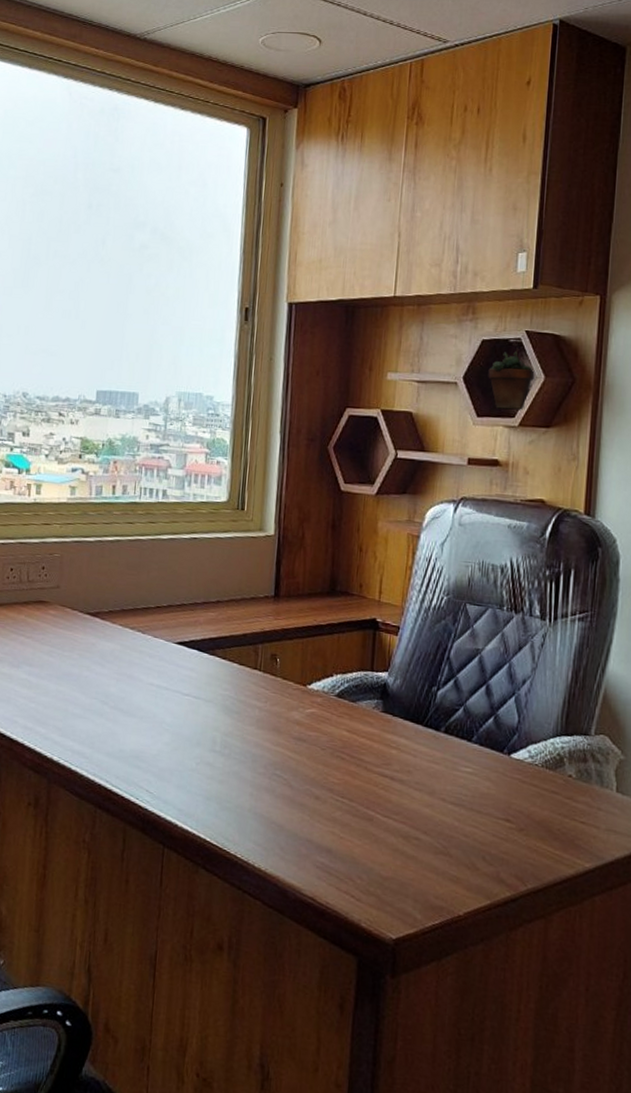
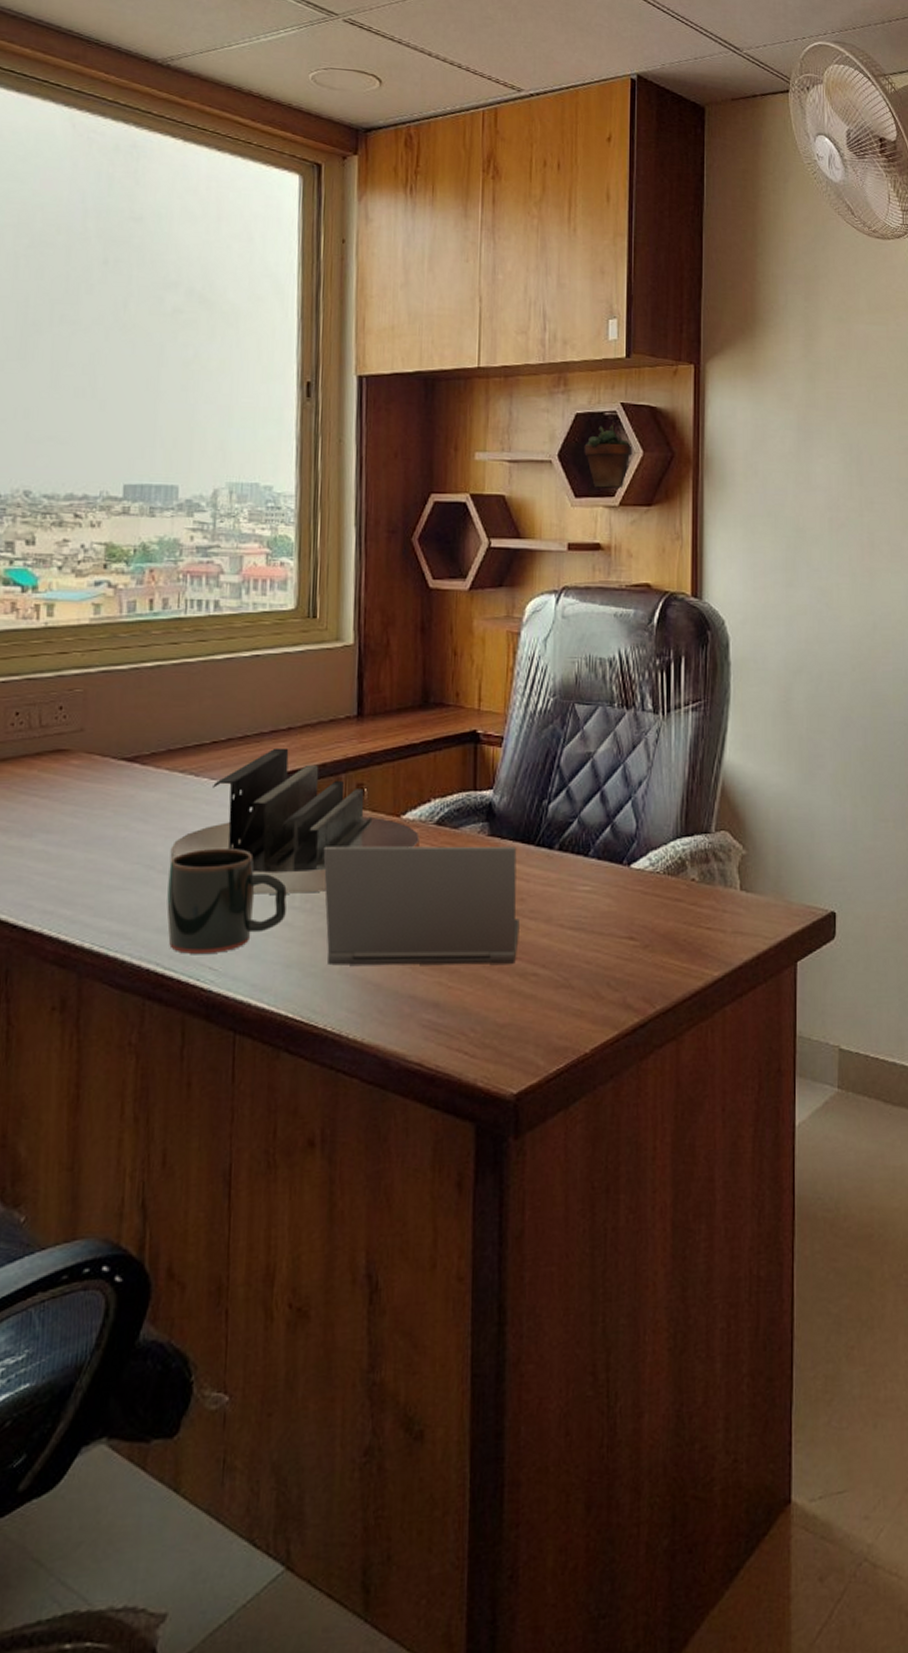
mug: none [115,693,210,780] -> present [166,847,287,954]
desk organizer: none [119,616,322,741] -> present [170,748,420,894]
laptop computer: none [240,703,407,826] -> present [323,846,520,966]

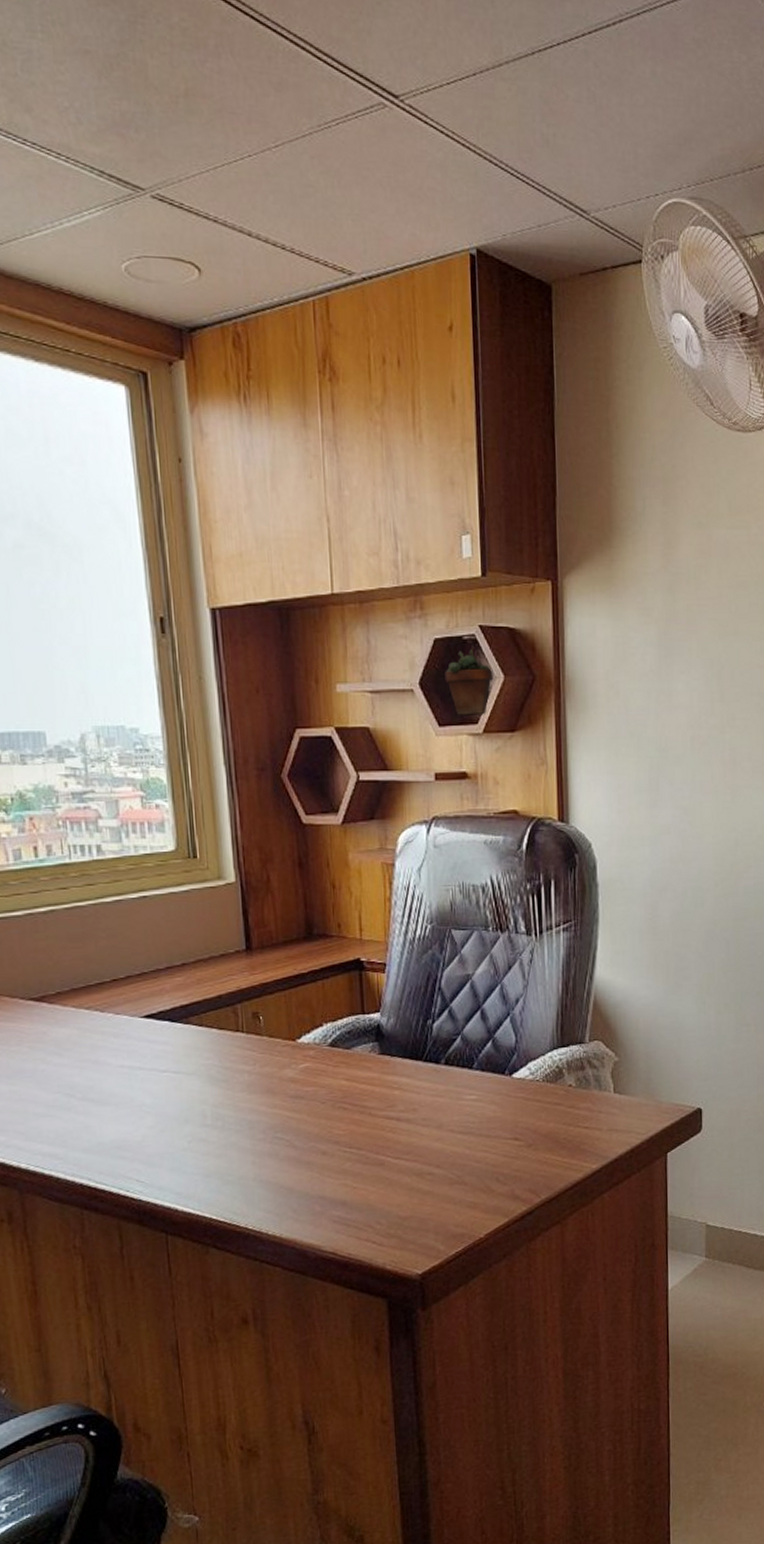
mug: present [166,847,287,954] -> none [88,1075,200,1169]
desk organizer: present [170,748,420,894] -> none [87,982,316,1115]
laptop computer: present [323,846,520,966] -> none [228,1063,414,1174]

